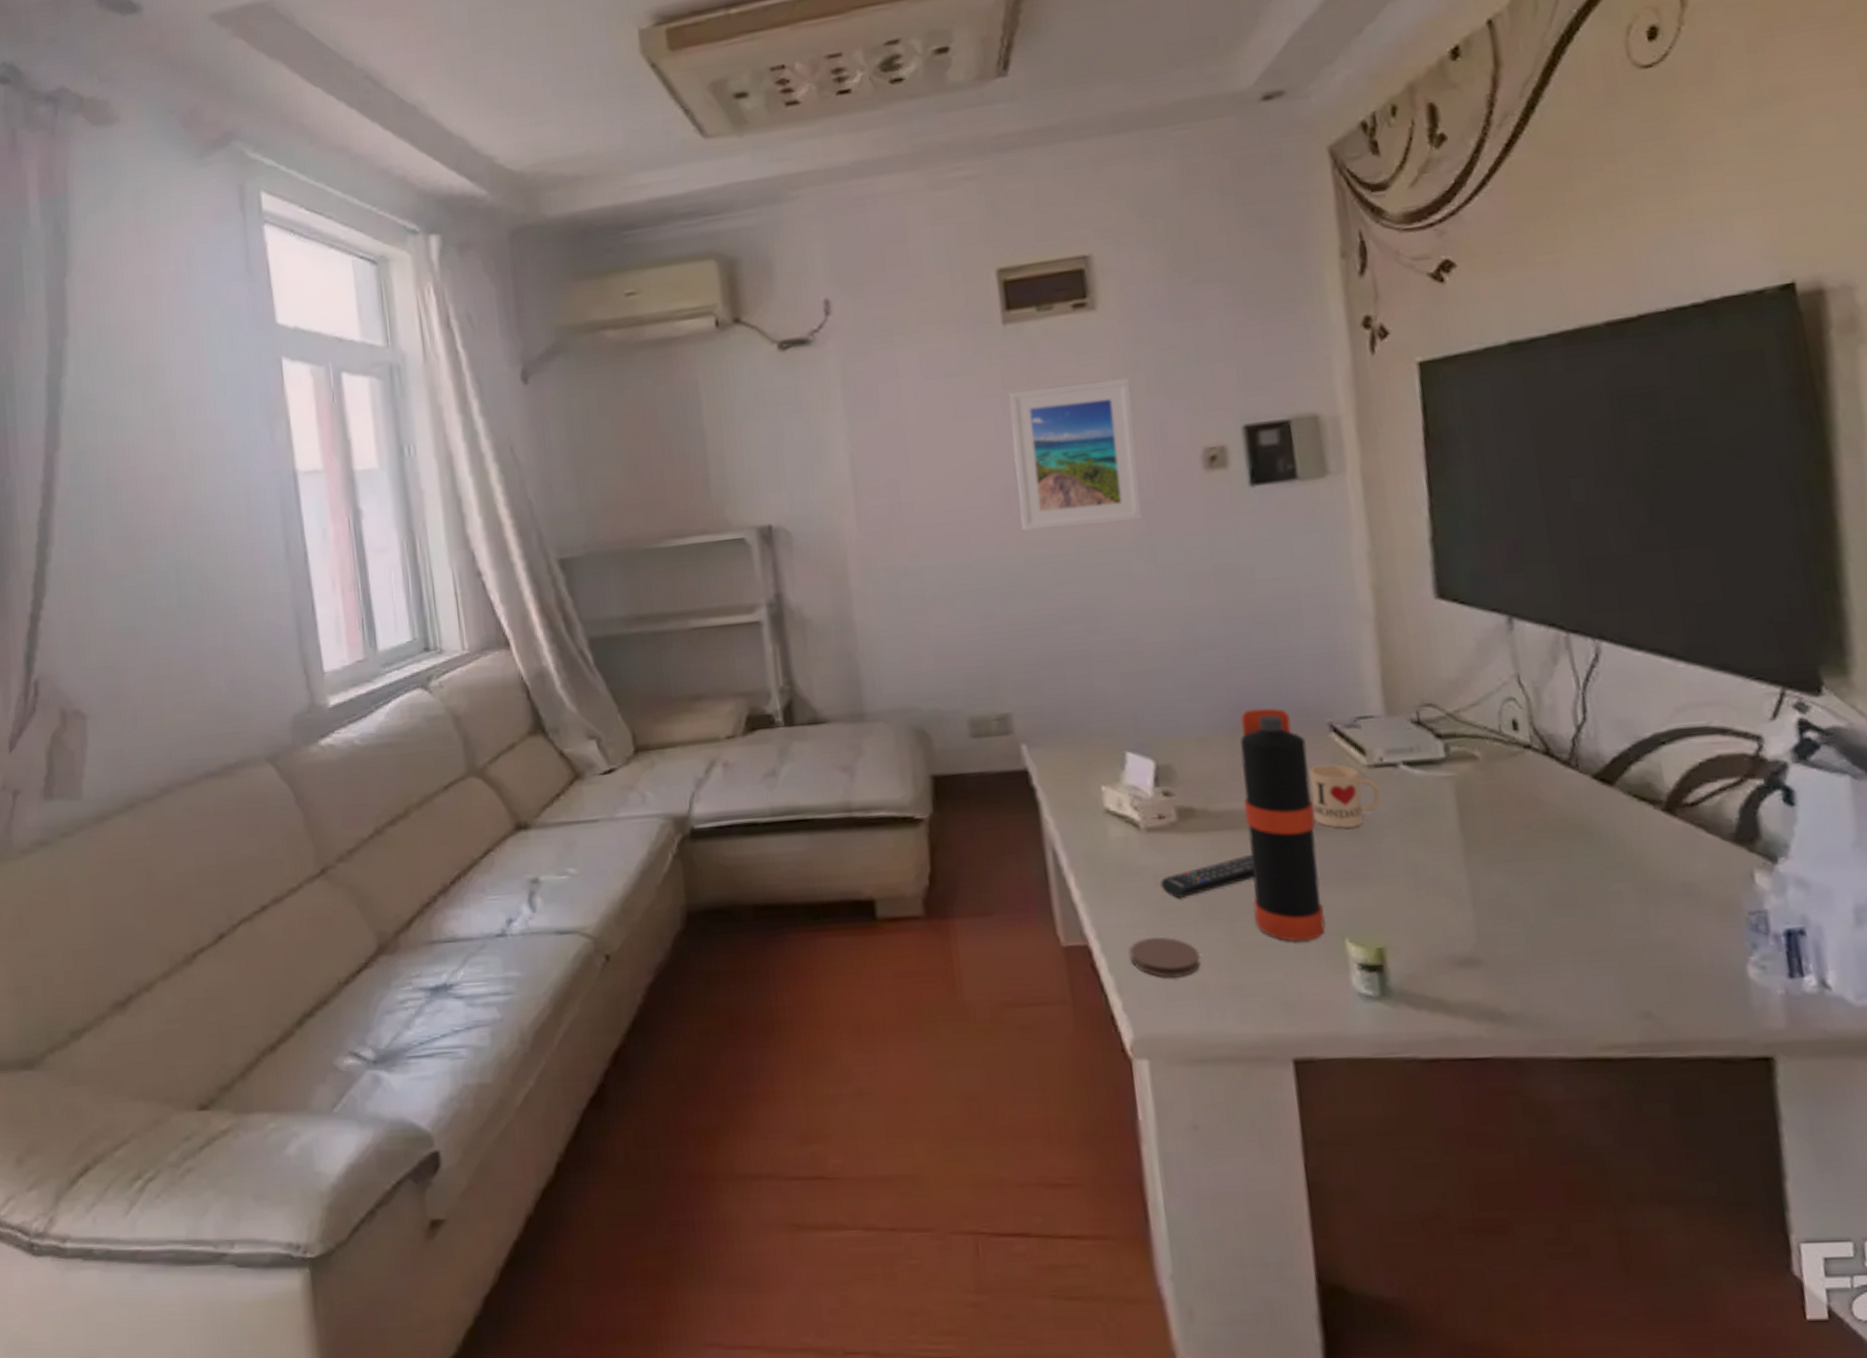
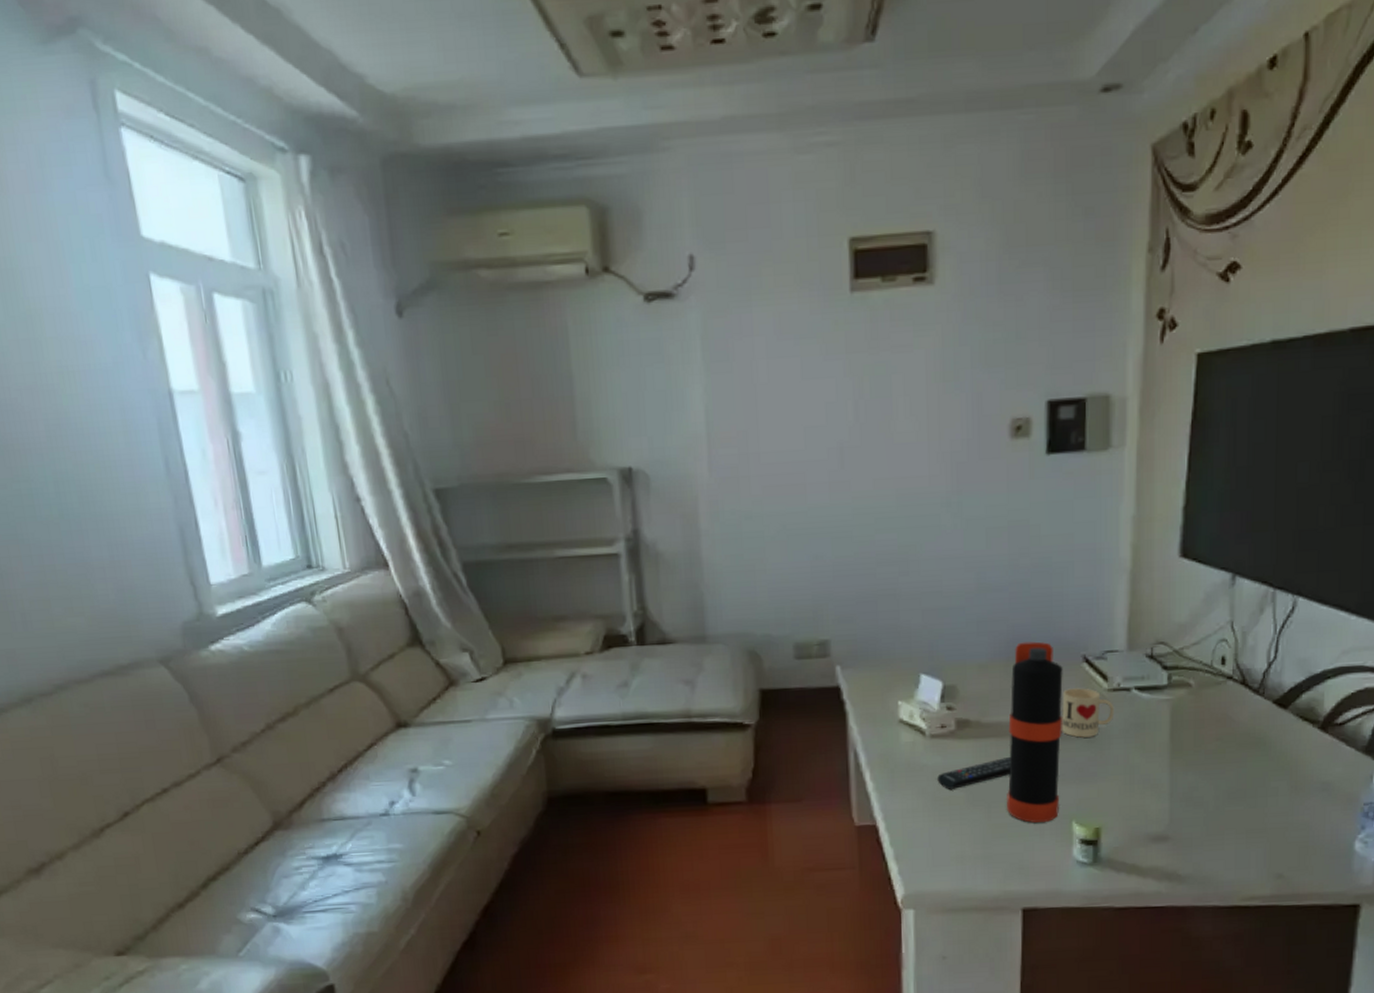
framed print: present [1008,377,1143,531] -> none [849,350,957,484]
coaster: present [1128,936,1201,978] -> none [907,818,962,850]

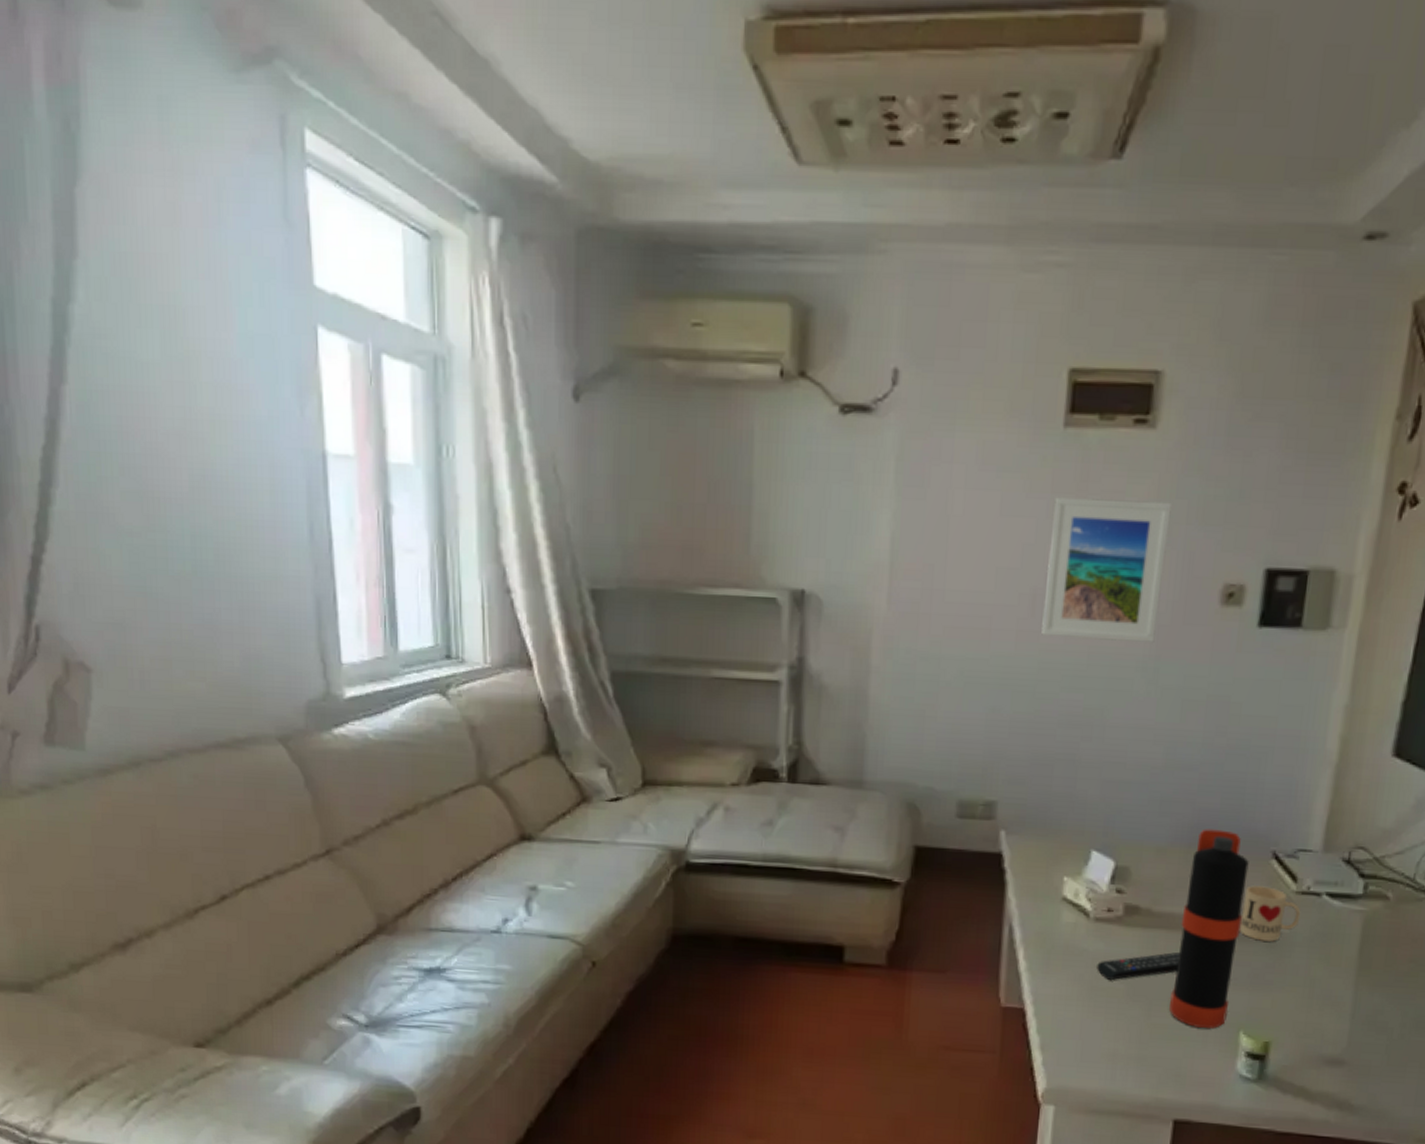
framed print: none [849,350,957,484] -> present [1041,496,1172,642]

